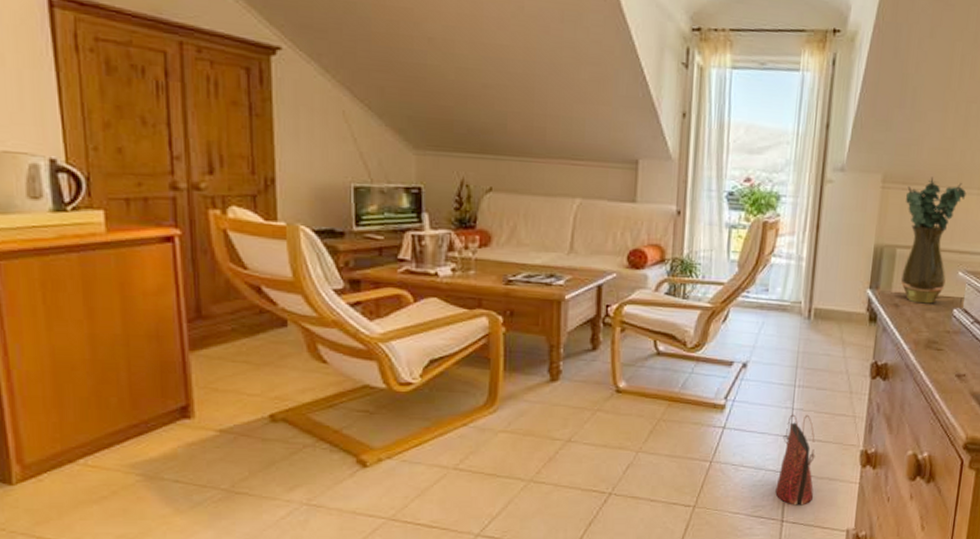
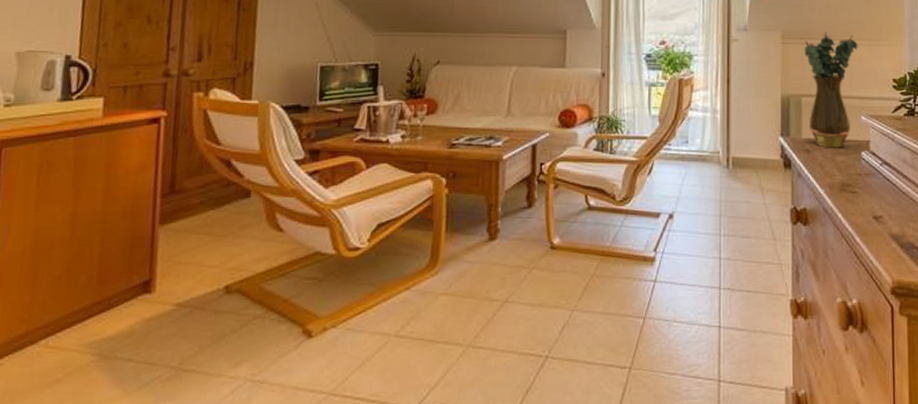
handbag: present [775,414,815,506] -> none [710,264,749,363]

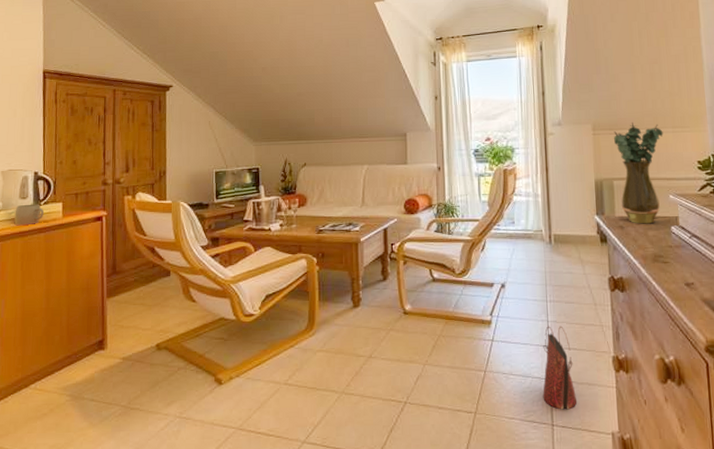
mug: none [30,98,76,127] -> present [14,204,44,226]
handbag: none [710,264,749,363] -> present [543,326,578,410]

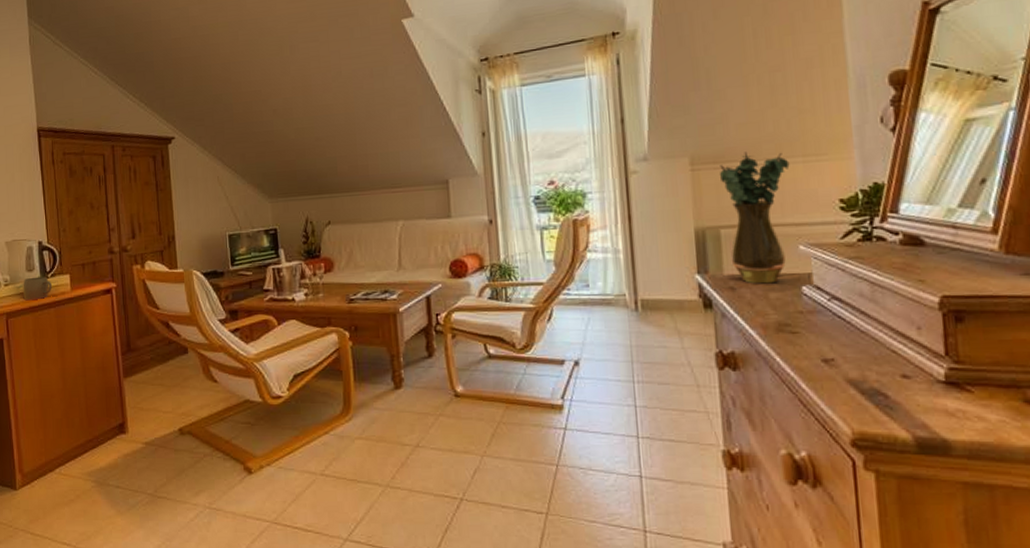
handbag: present [543,326,578,410] -> none [630,412,677,514]

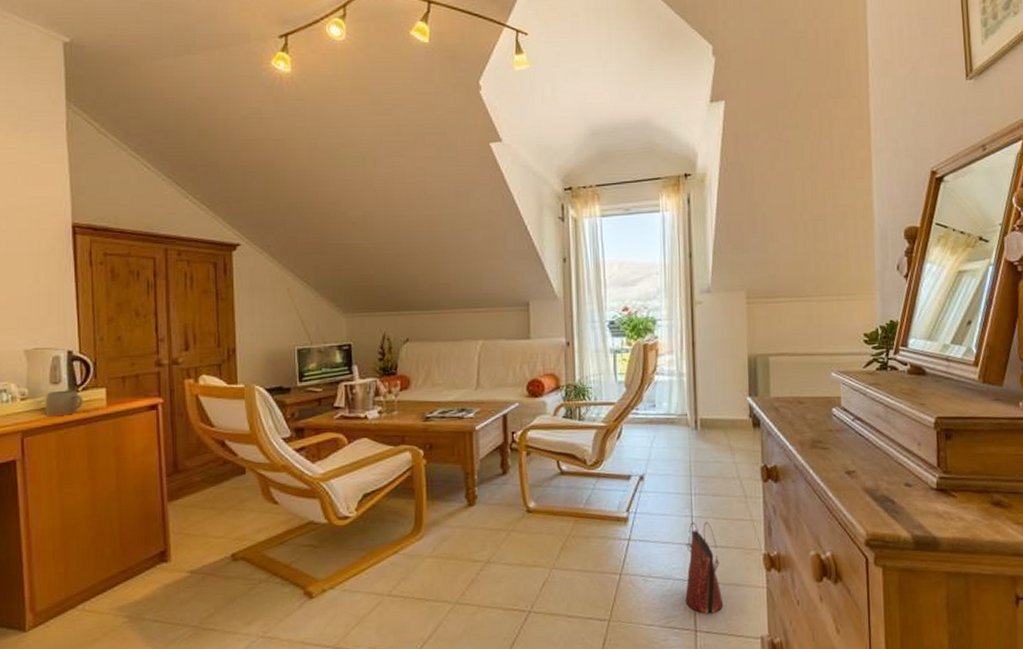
handbag: none [630,412,677,514] -> present [685,521,724,614]
vase: present [719,151,790,284] -> none [770,289,827,406]

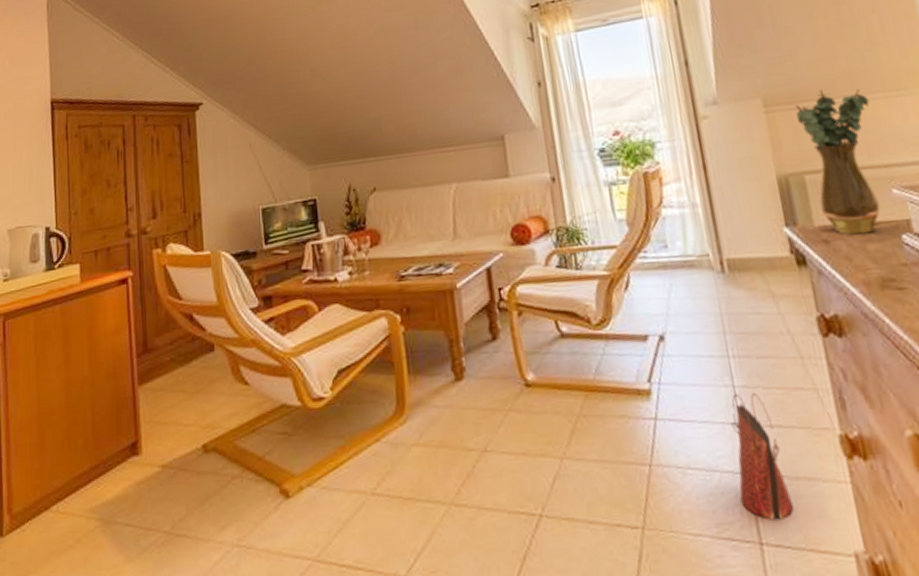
mug: present [45,390,82,417] -> none [25,267,58,298]
vase: none [770,289,827,406] -> present [795,89,881,235]

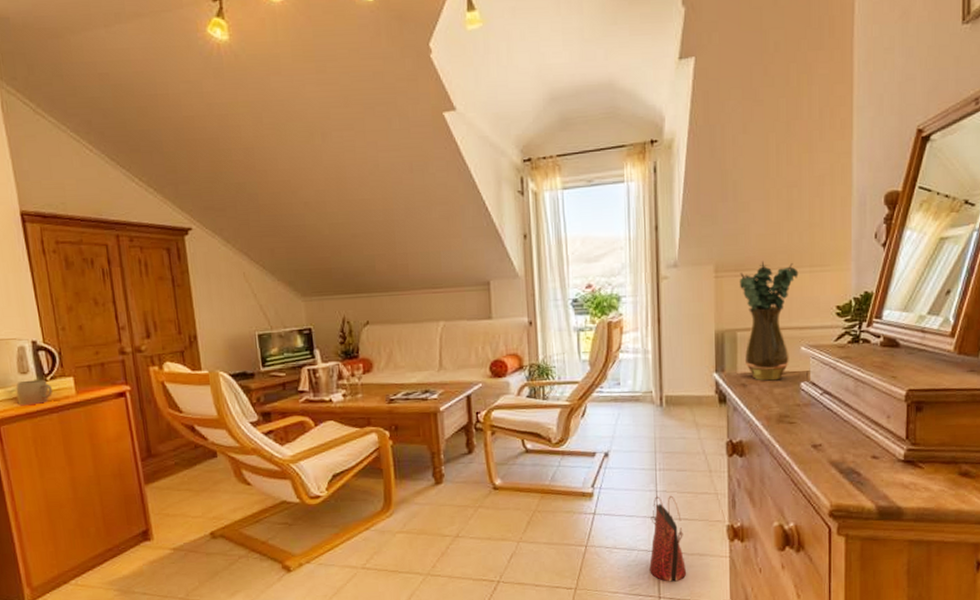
mug: none [25,267,58,298] -> present [15,379,53,406]

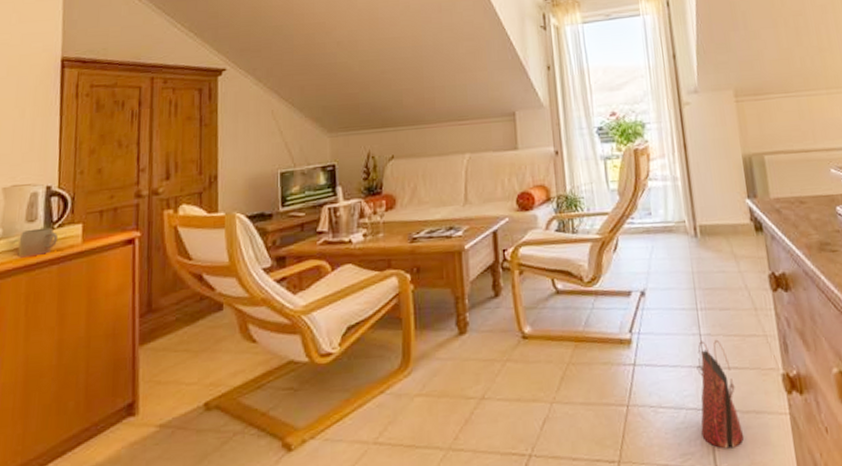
vase: present [739,261,799,381] -> none [759,85,821,206]

